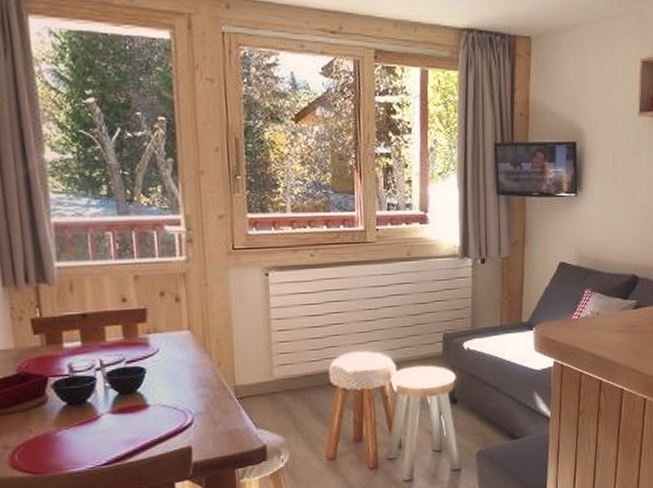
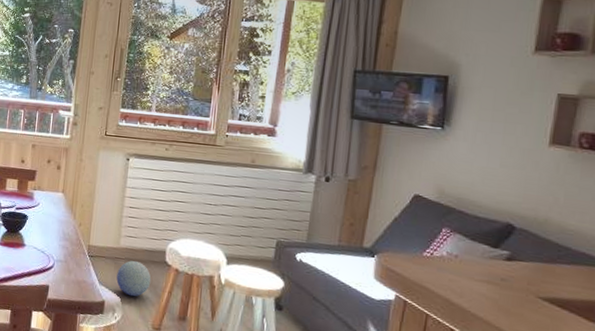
ball: none [276,391,318,432] -> present [116,261,151,297]

